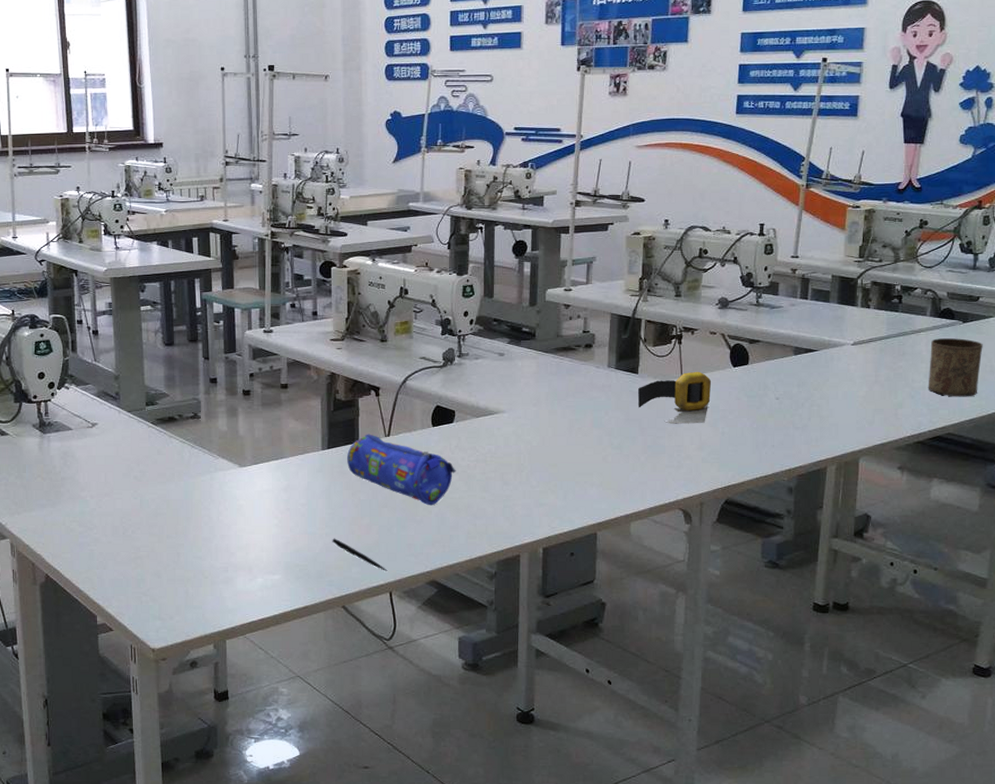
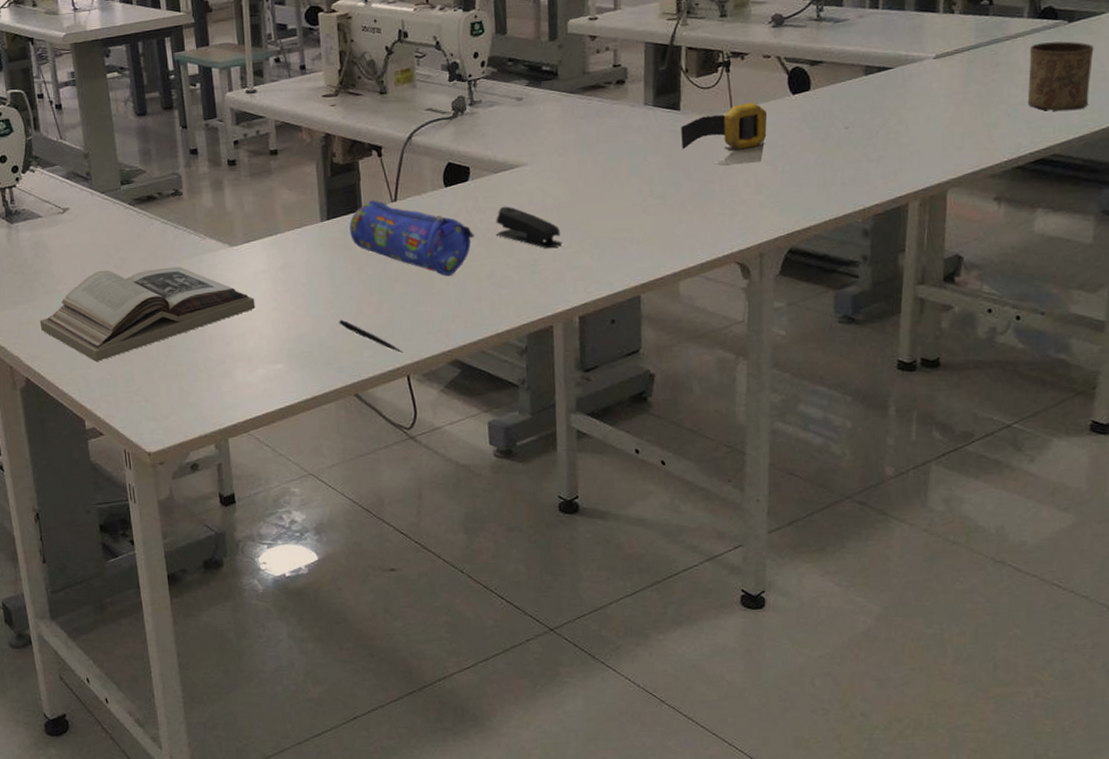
book: none [62,481,259,563] -> present [39,266,256,362]
stapler: none [474,447,532,487] -> present [495,206,563,249]

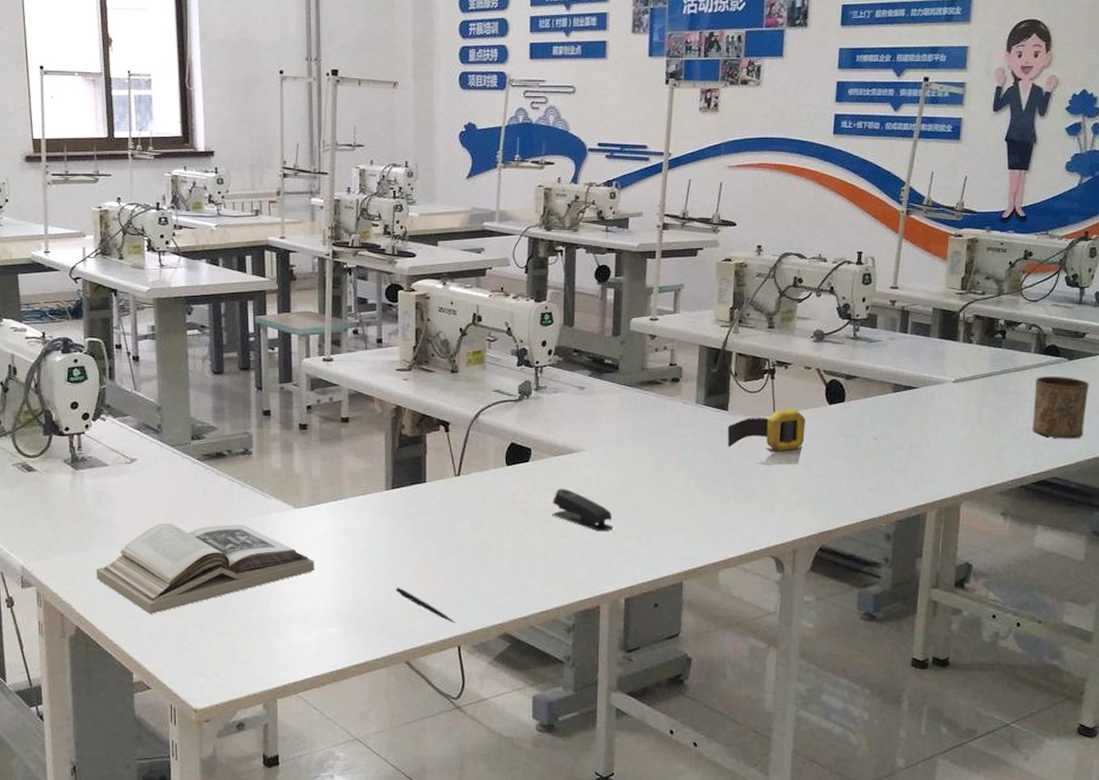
pencil case: present [349,200,475,277] -> none [413,473,532,552]

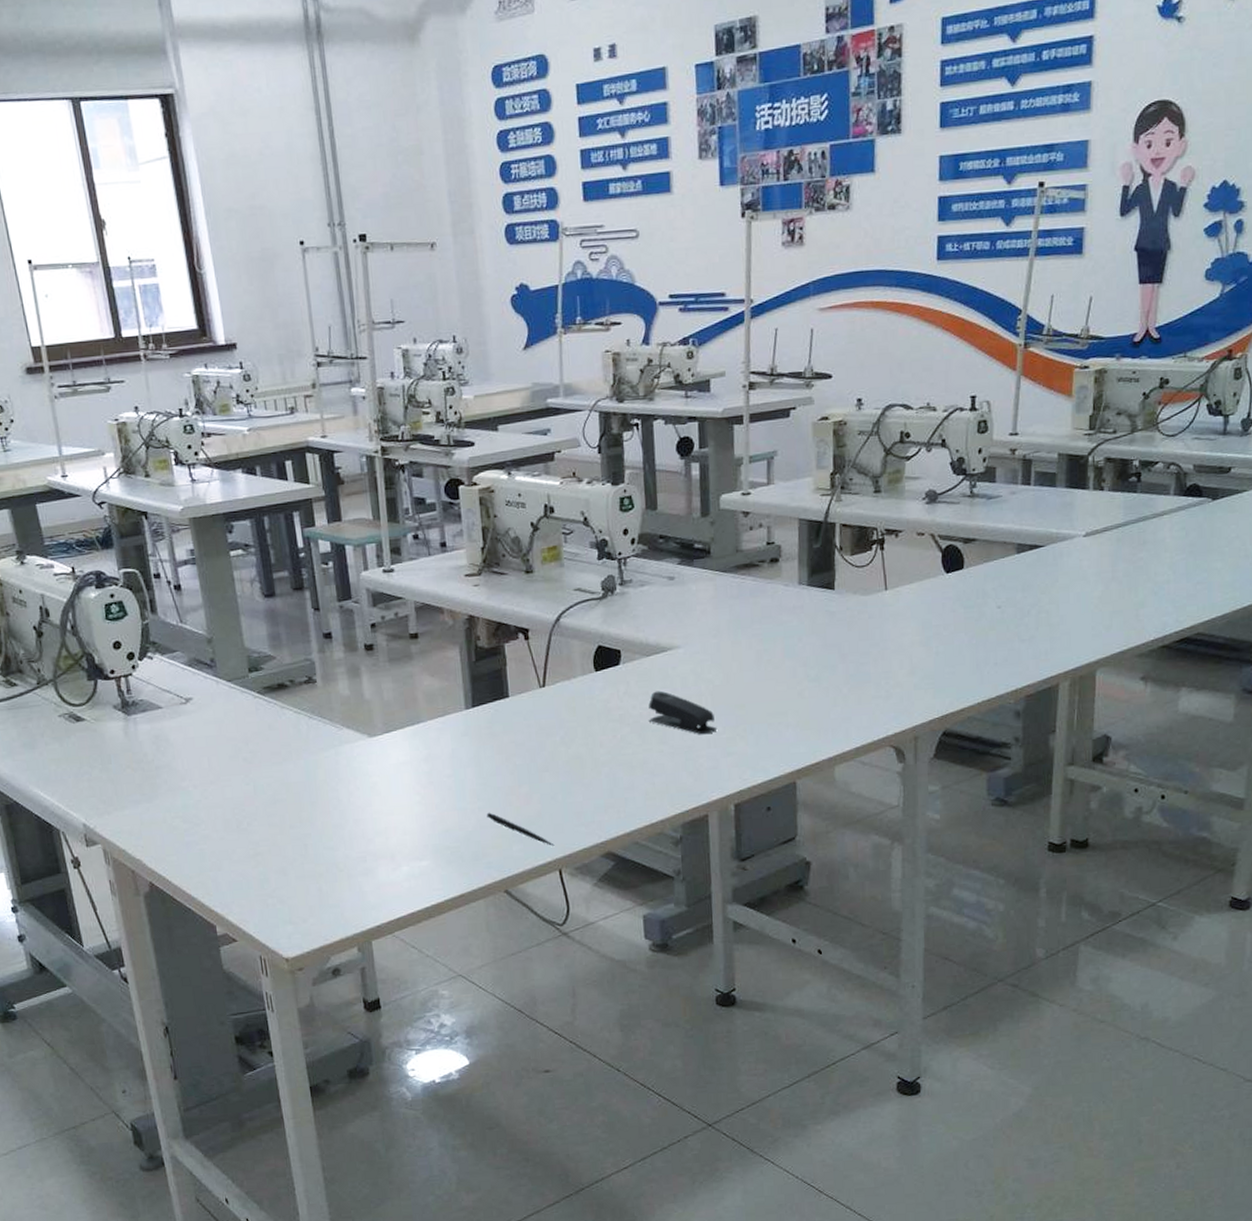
book: present [96,523,315,614] -> none [163,759,398,863]
tape measure: present [728,408,806,465] -> none [836,581,922,647]
cup: present [1032,376,1089,439] -> none [1173,519,1236,590]

